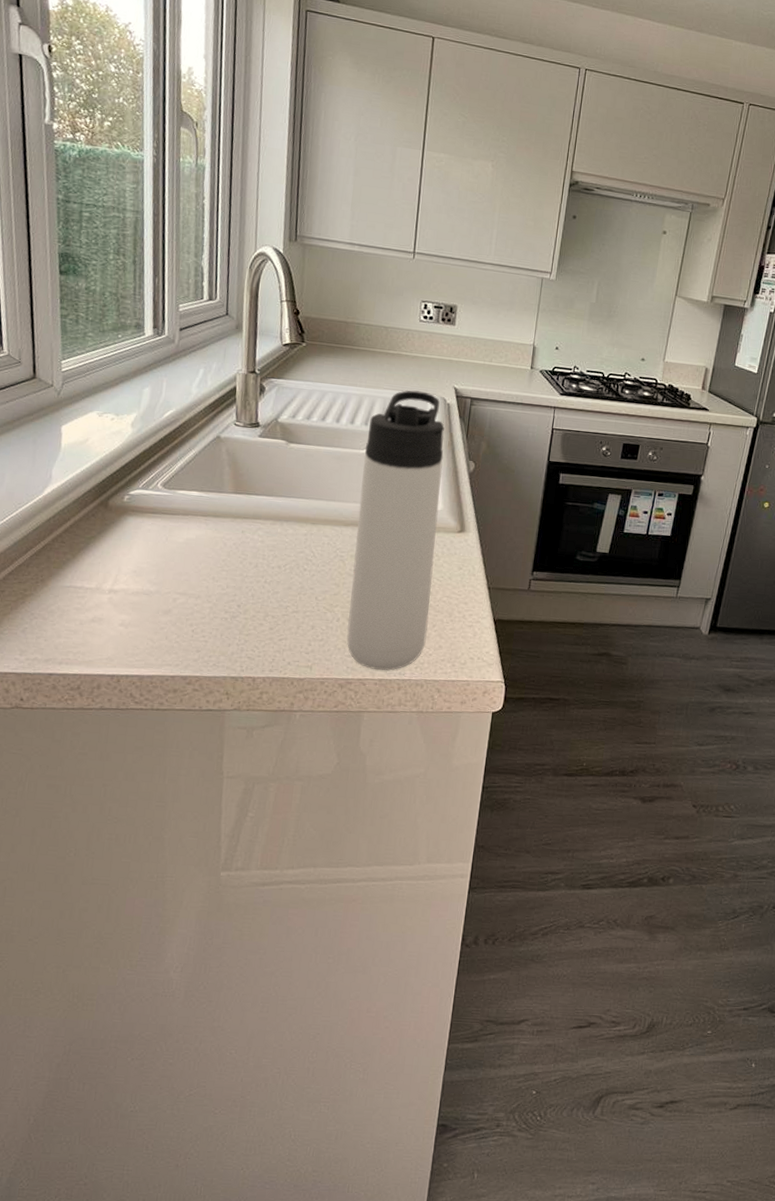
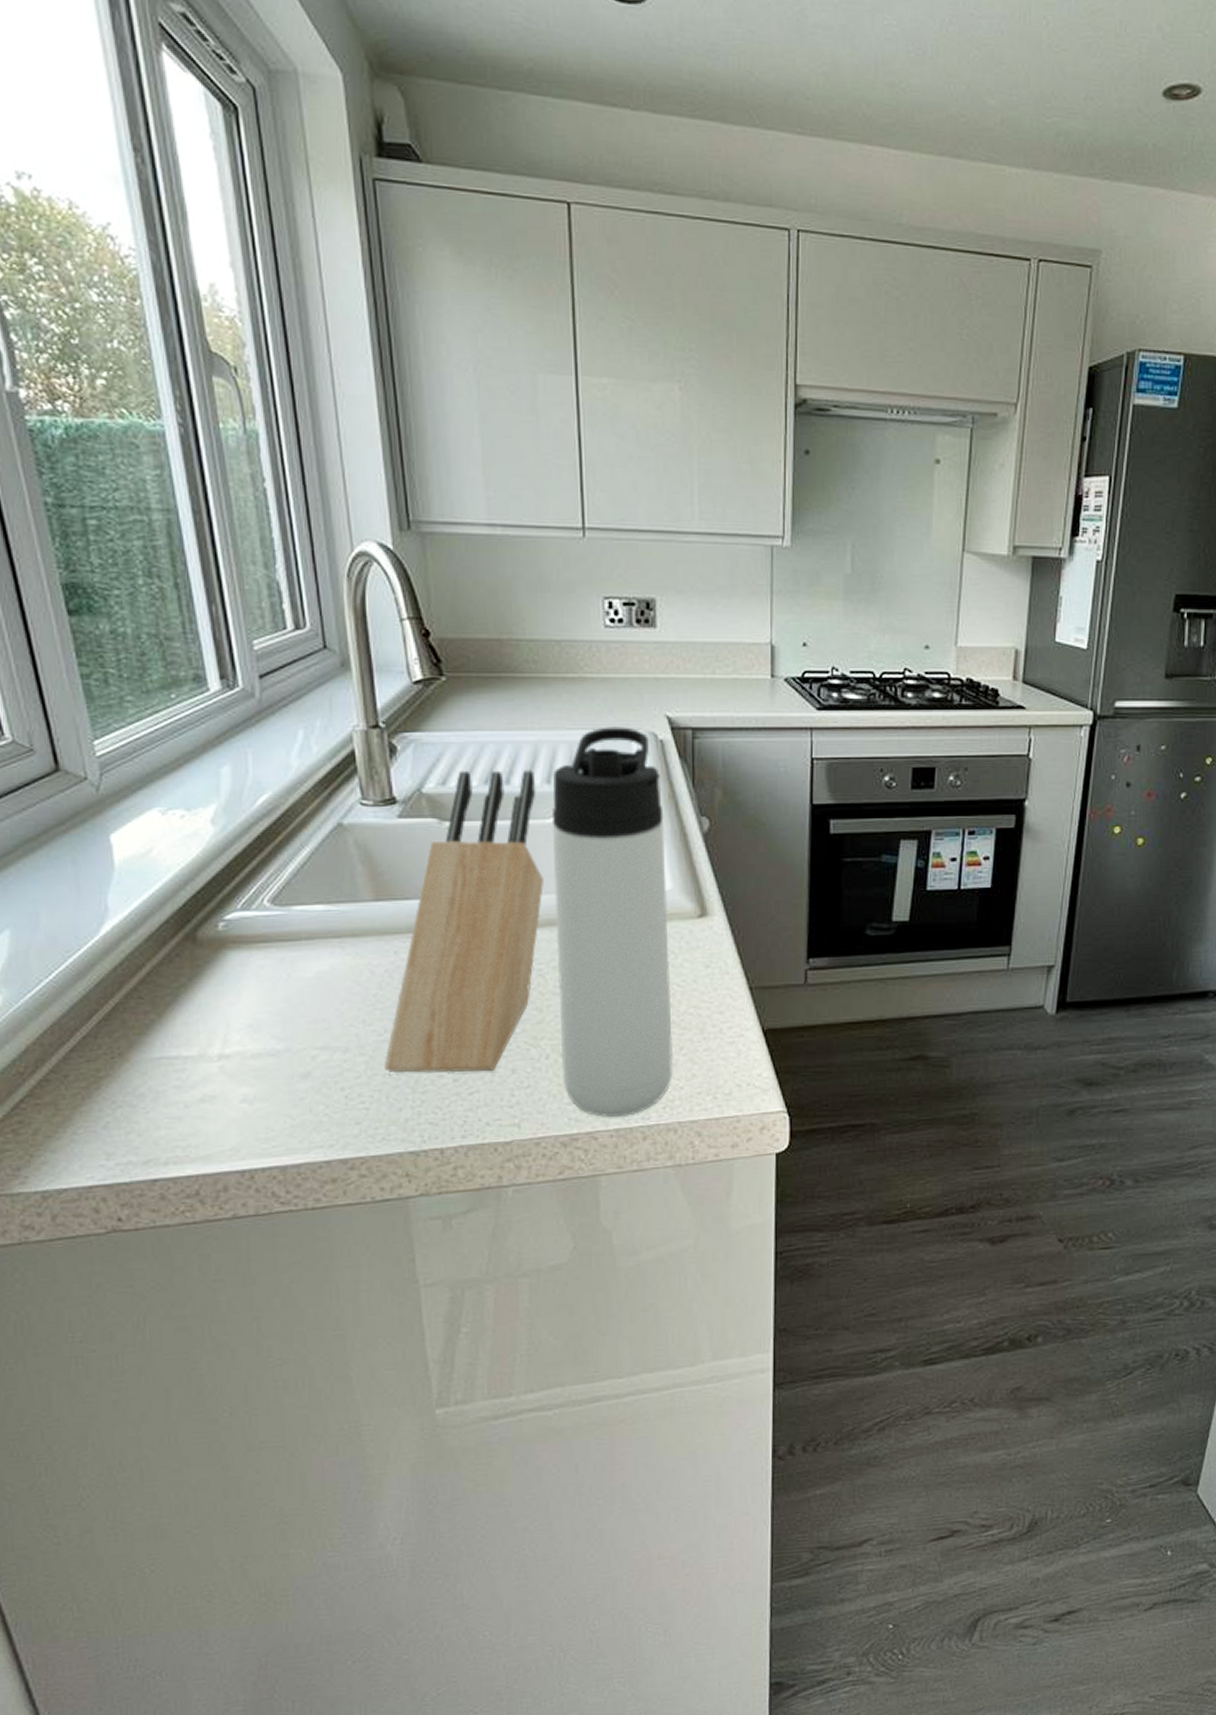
knife block: none [222,409,358,626] -> present [384,770,544,1073]

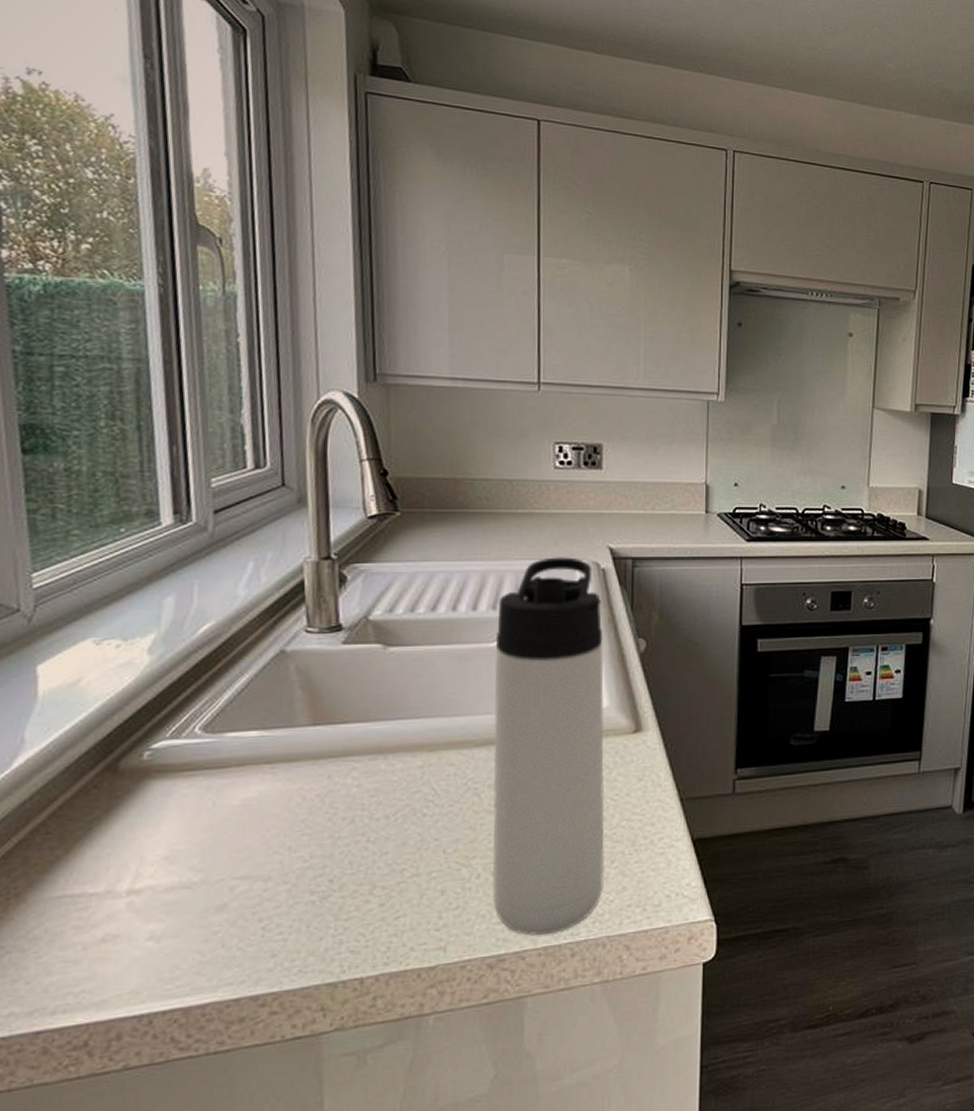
knife block: present [384,770,544,1073] -> none [306,597,484,900]

